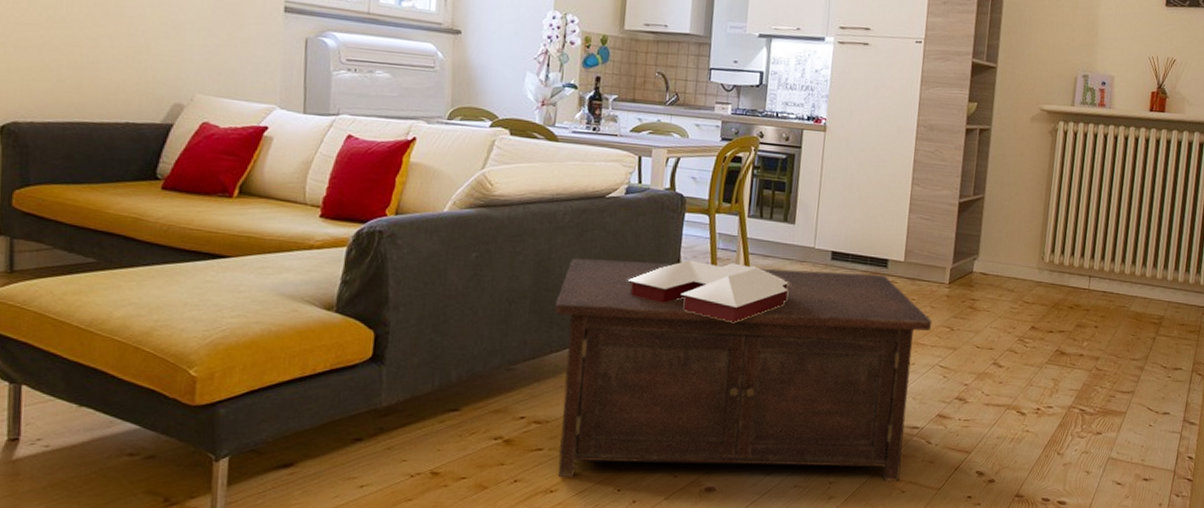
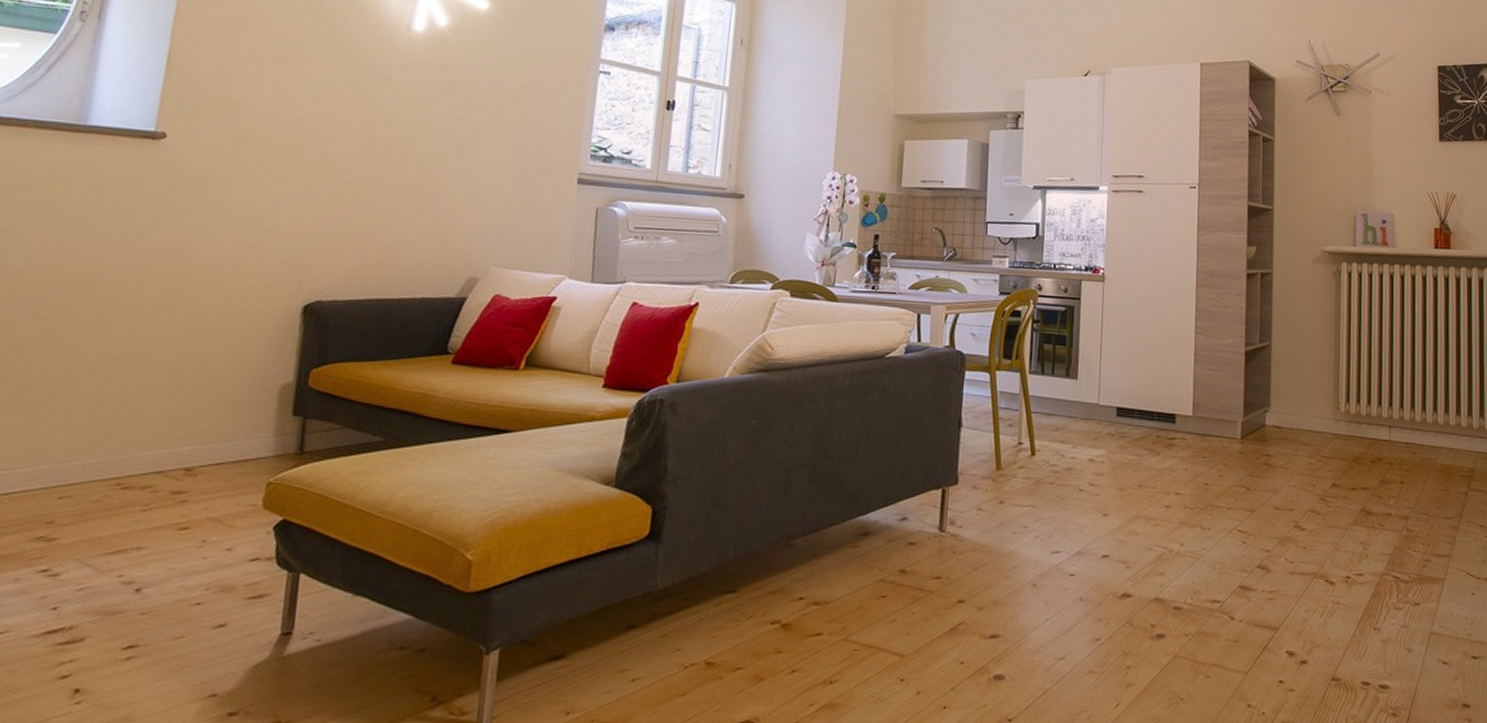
cabinet: present [554,258,933,482] -> none [834,422,1227,665]
books: present [627,260,792,322] -> none [908,421,1077,487]

